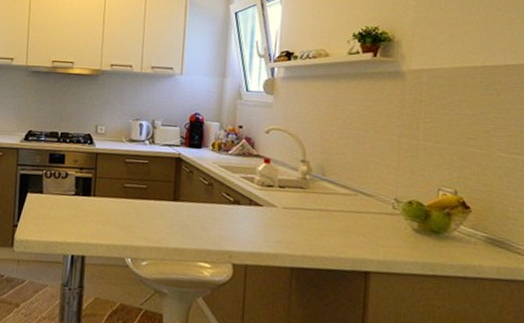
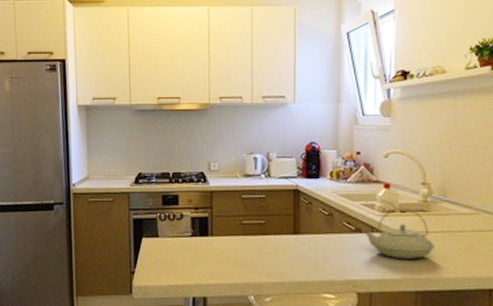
teapot: none [241,182,312,235] -> present [363,207,434,259]

